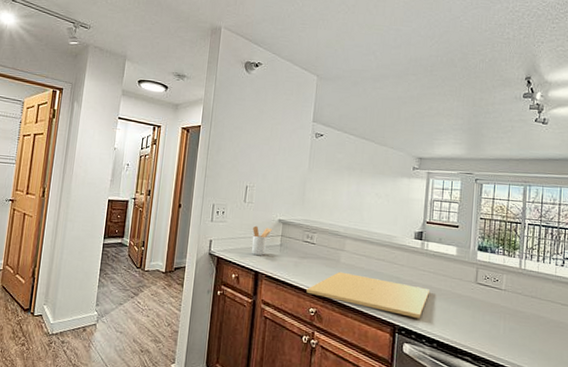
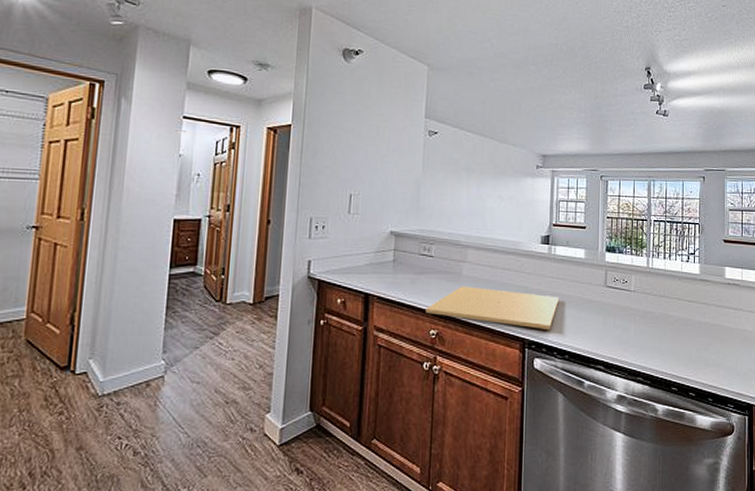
utensil holder: present [251,225,272,255] -> none [359,240,383,274]

